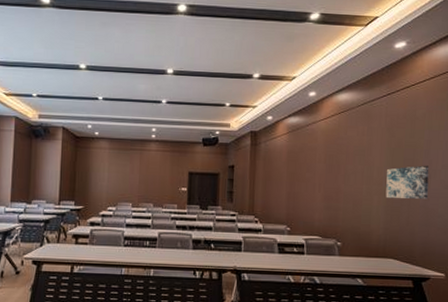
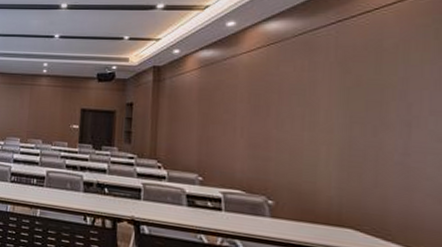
wall art: present [385,165,430,199] -> none [339,109,409,155]

